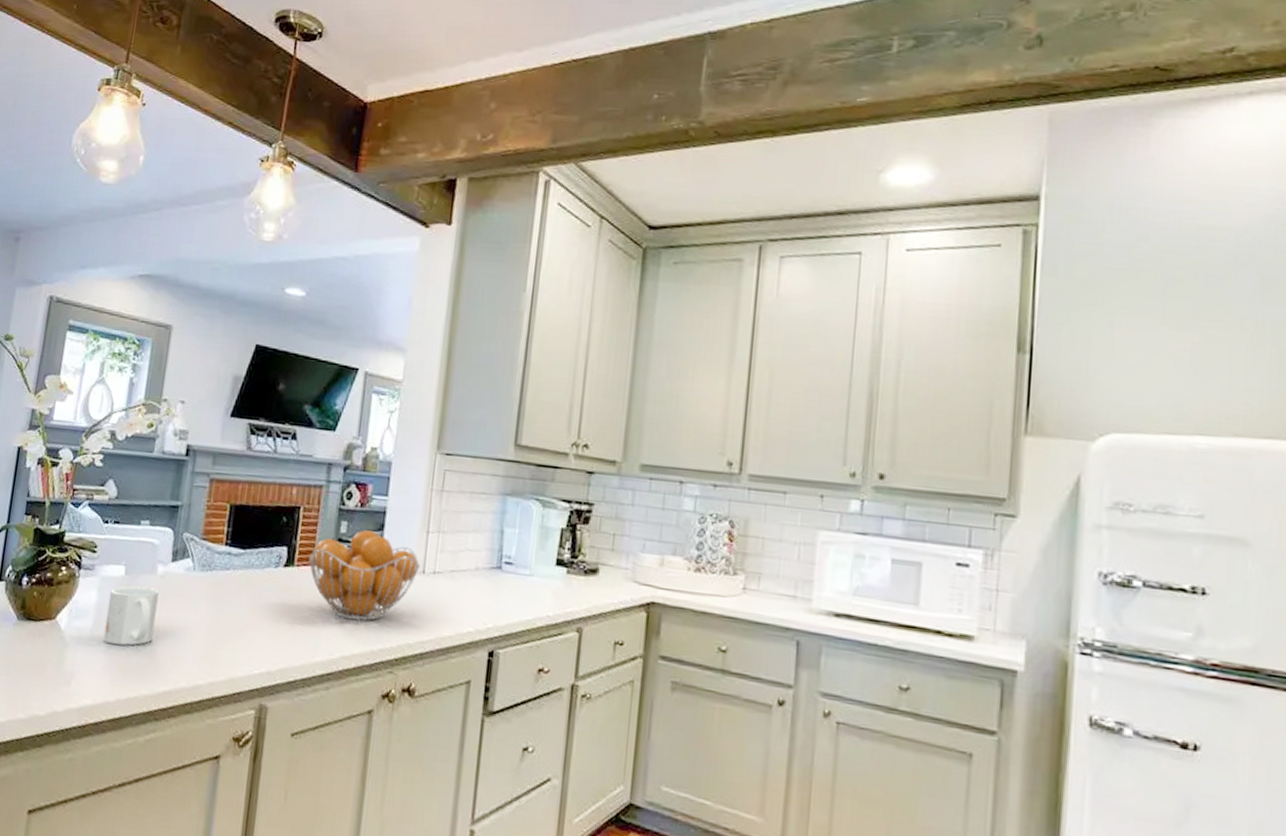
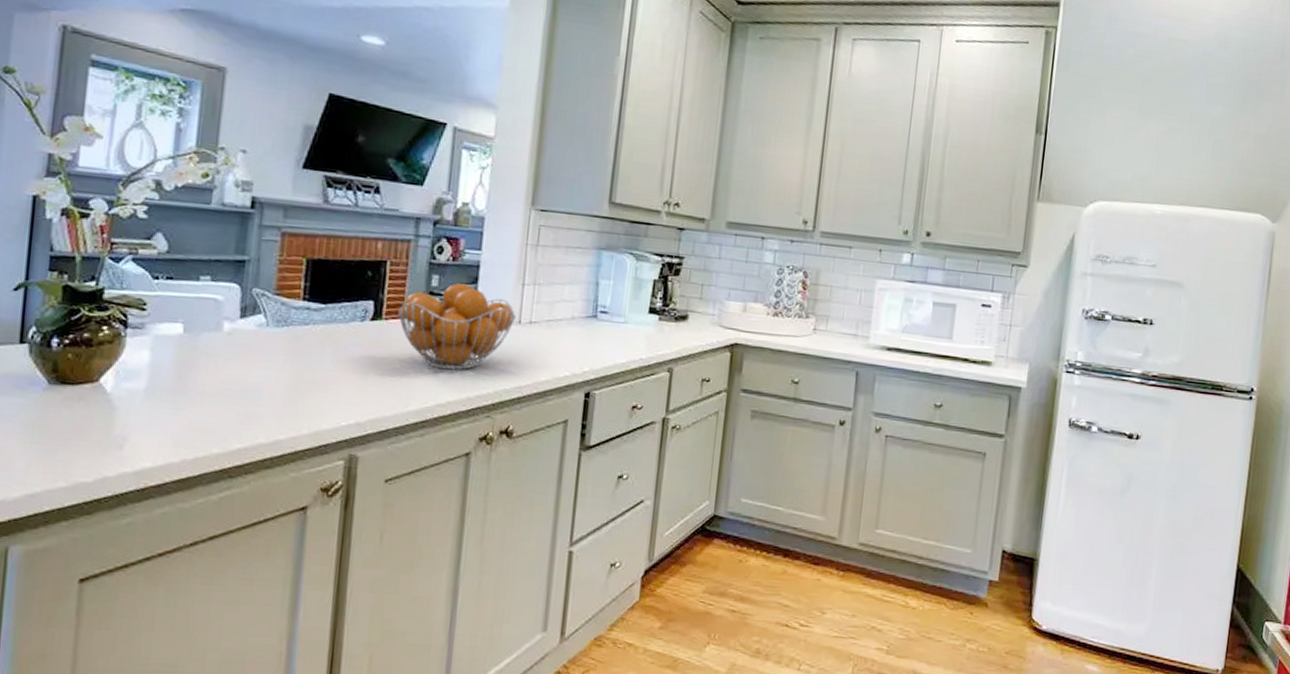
mug: present [103,586,159,646] -> none [161,344,227,406]

